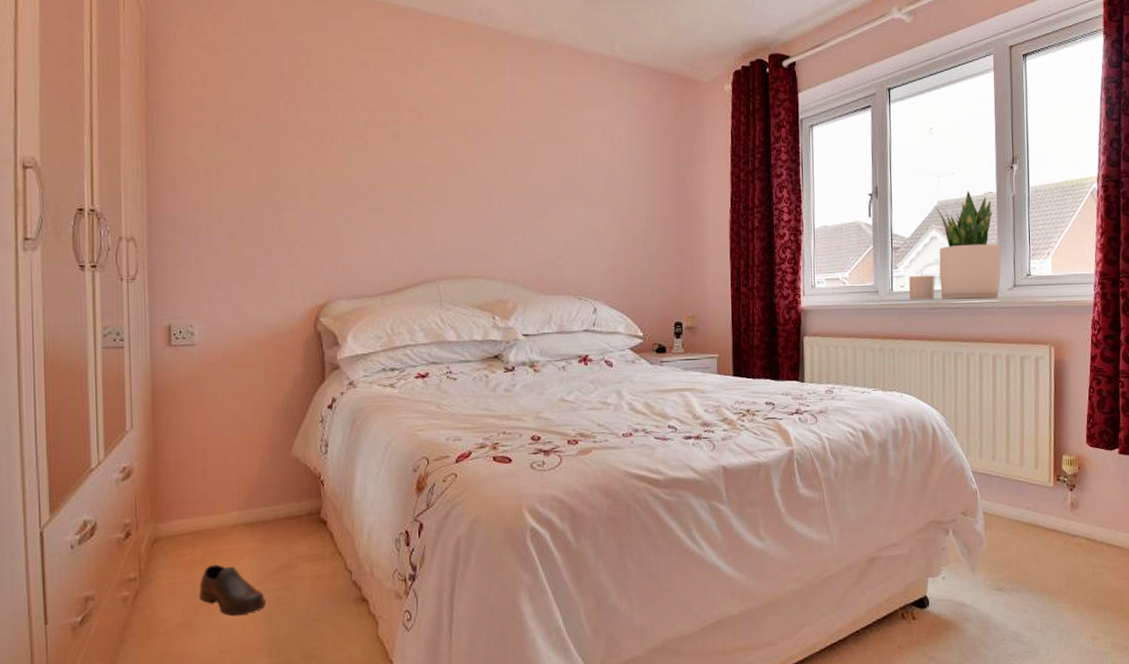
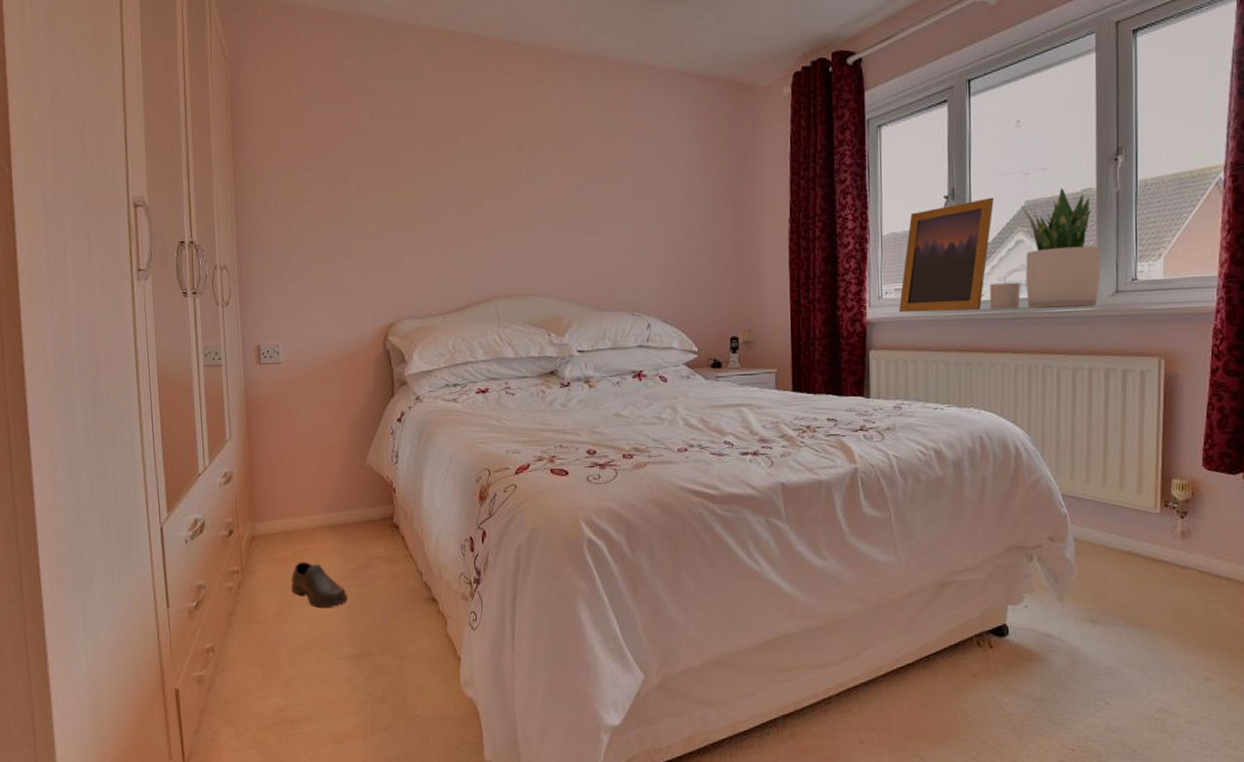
picture frame: none [830,197,911,302] -> present [899,197,994,313]

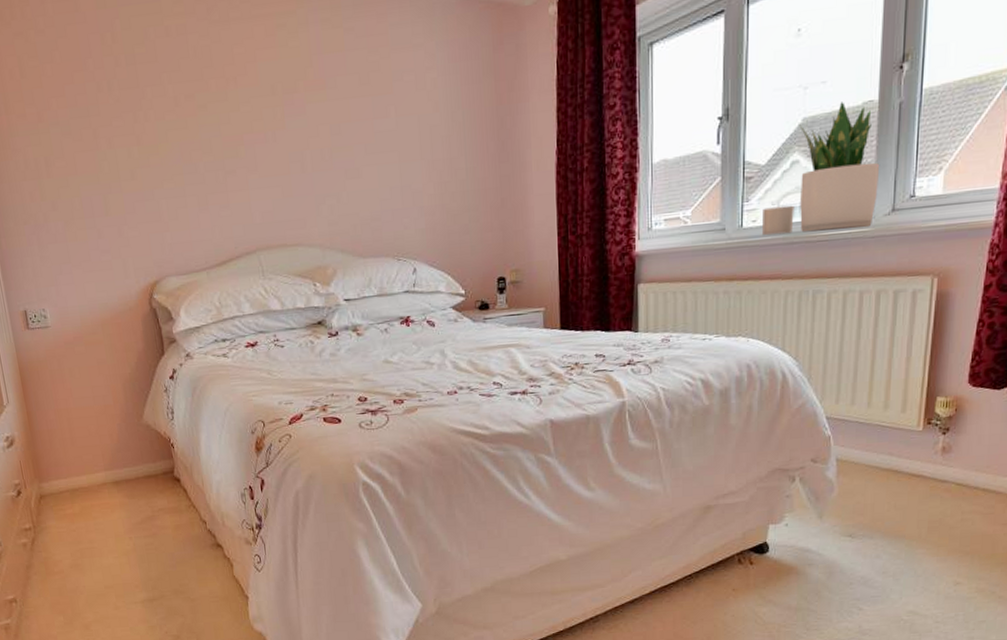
shoe: present [291,561,348,608] -> none [81,516,137,558]
picture frame: present [899,197,994,313] -> none [669,116,770,244]

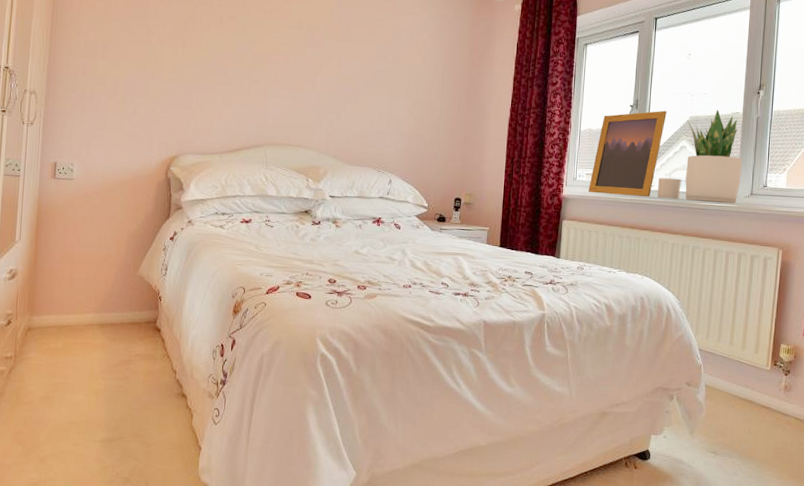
picture frame: none [669,116,770,244] -> present [588,110,667,197]

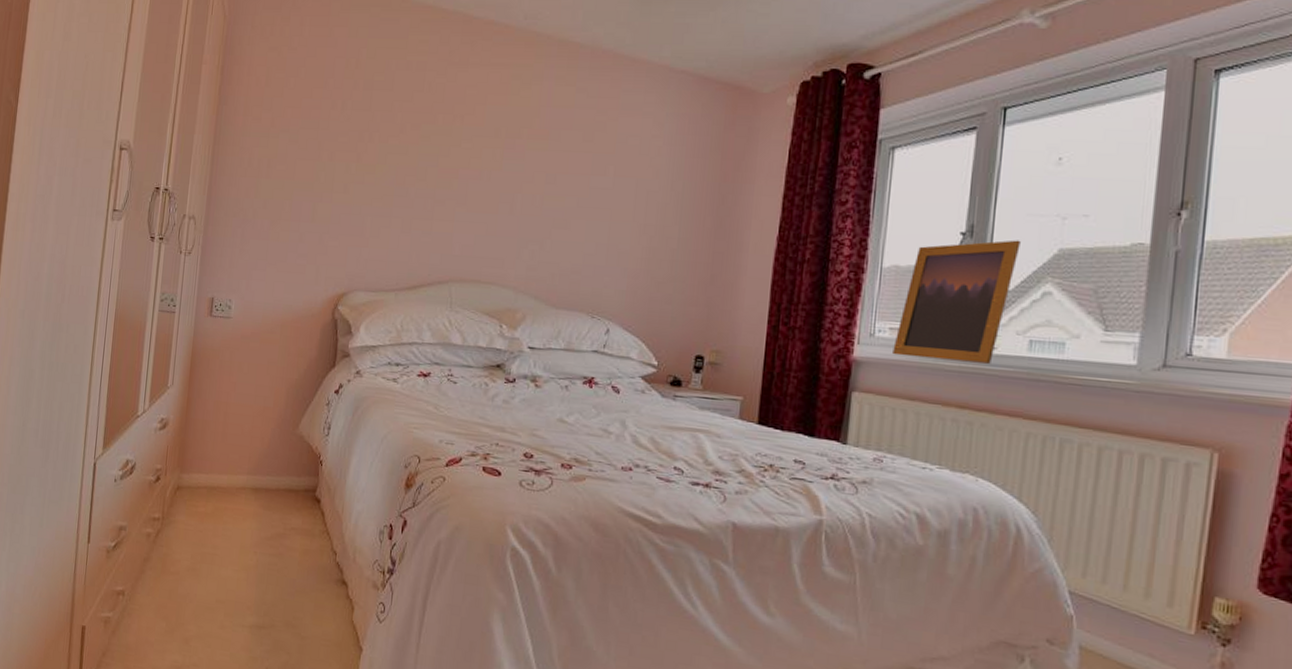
candle: present [657,175,682,200] -> none [1003,333,1044,370]
planter: present [685,110,743,204] -> none [1049,239,1150,380]

